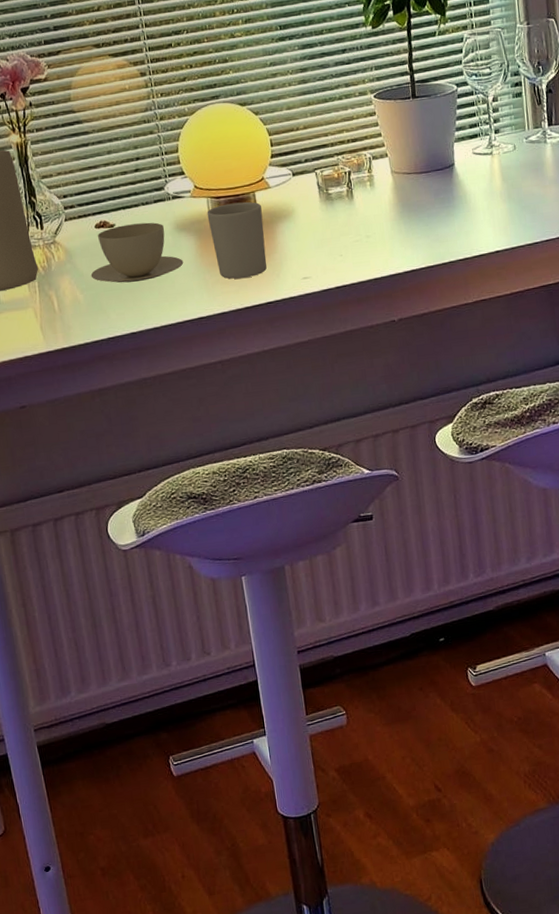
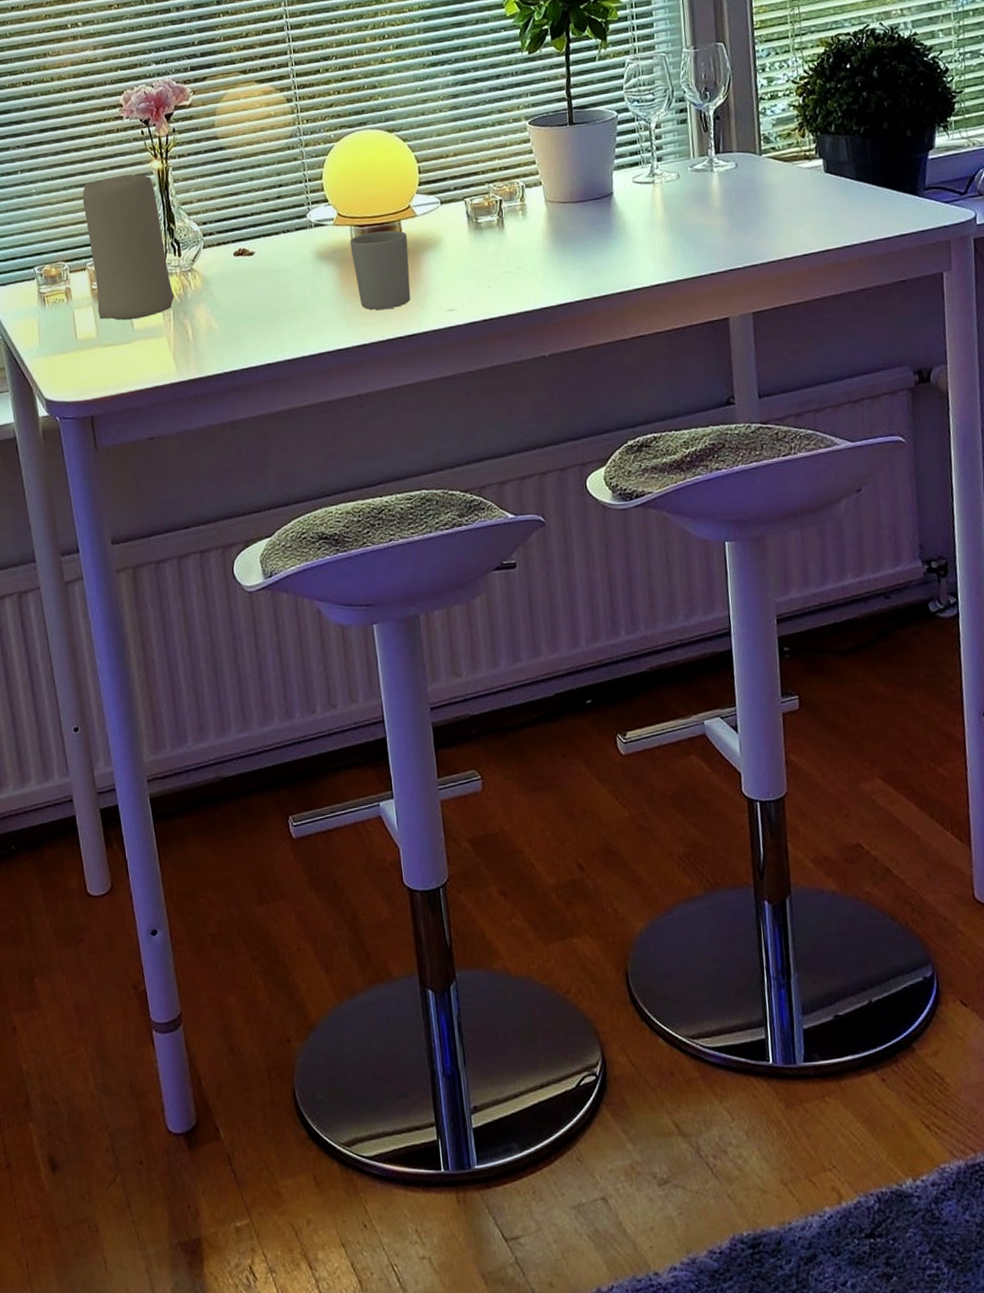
teacup: present [90,222,184,283] -> none [227,250,324,313]

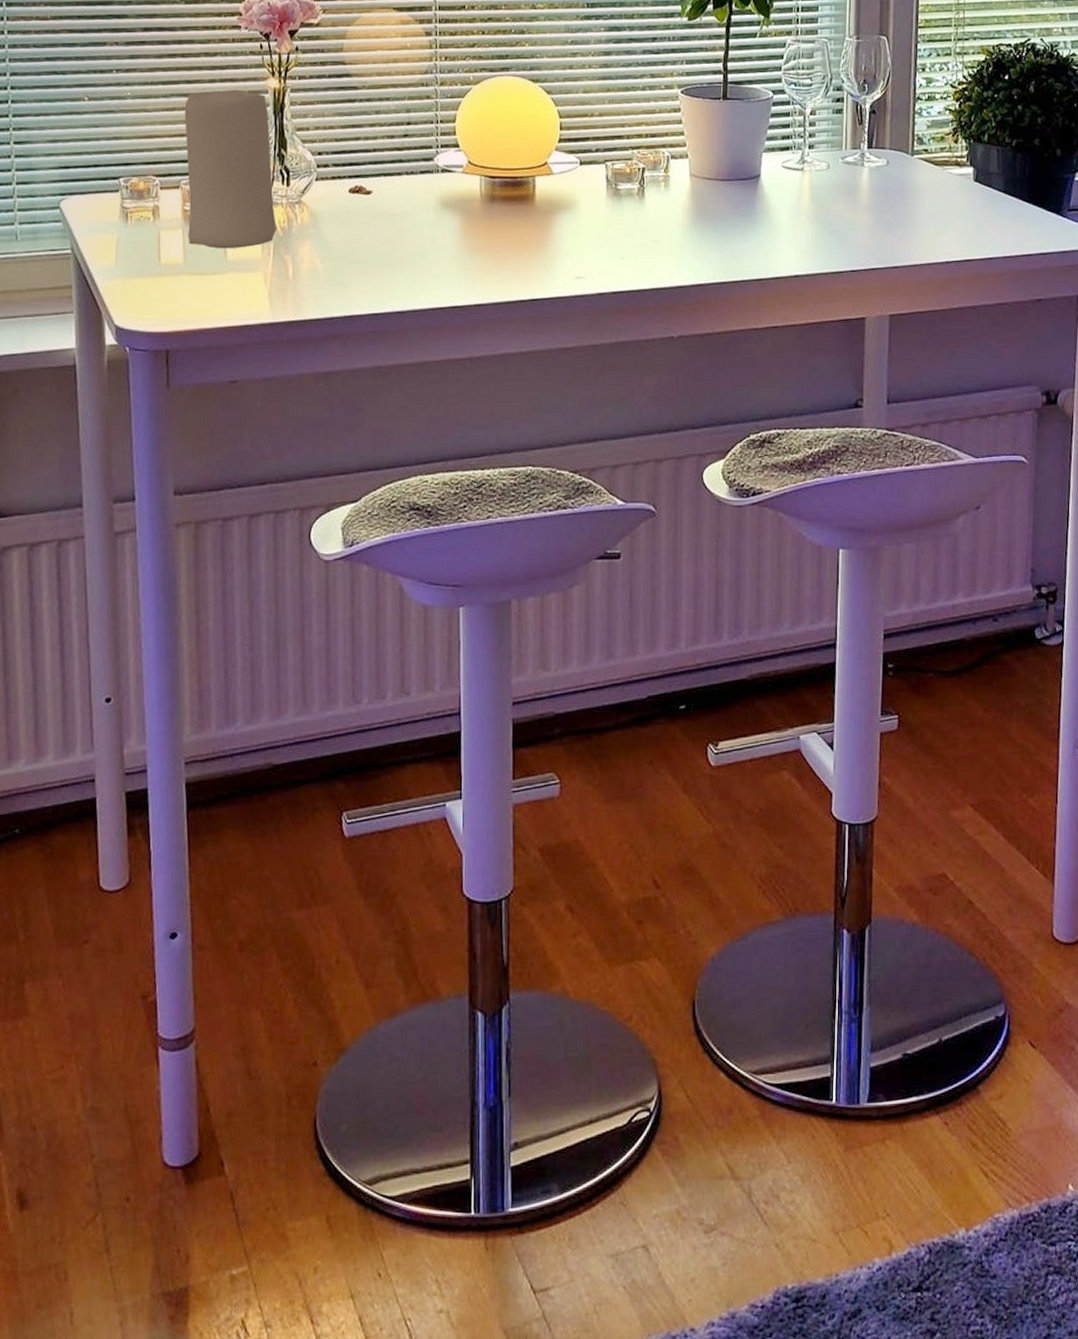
mug: present [349,230,411,310] -> none [478,185,540,269]

